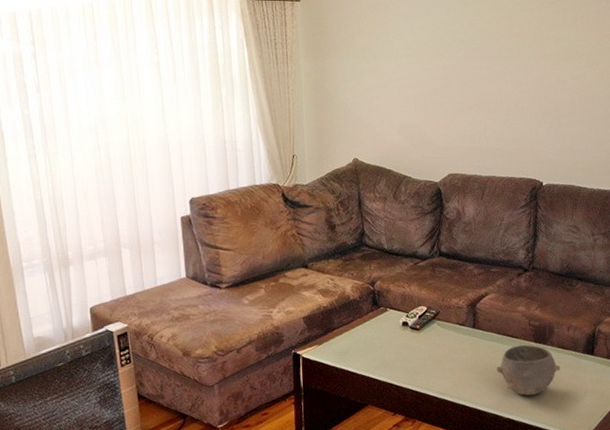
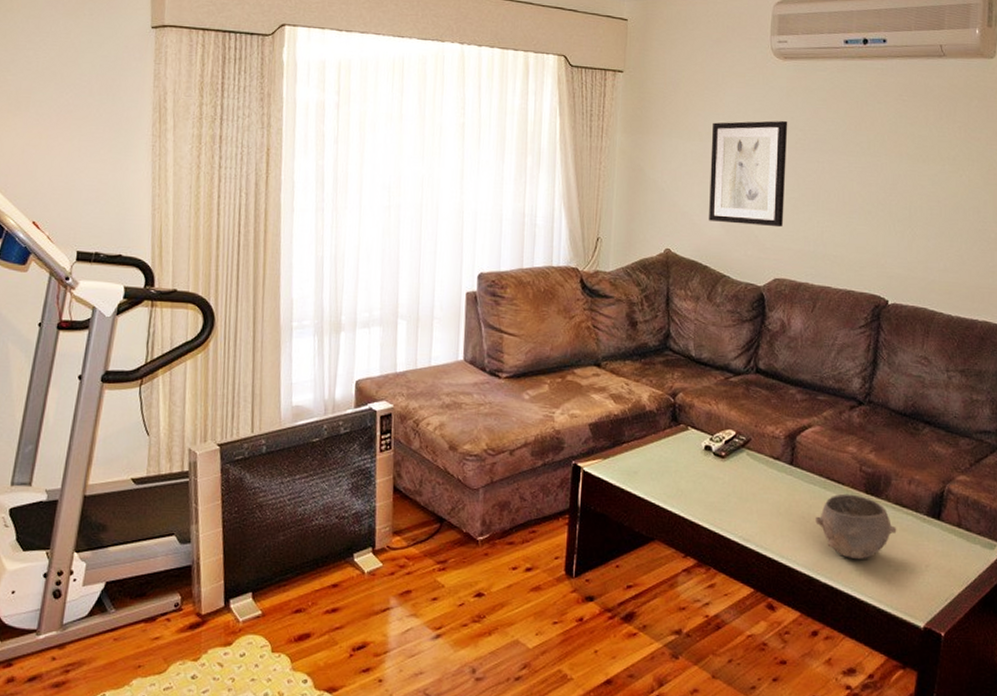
wall art: none [384,35,452,130] -> present [709,121,788,228]

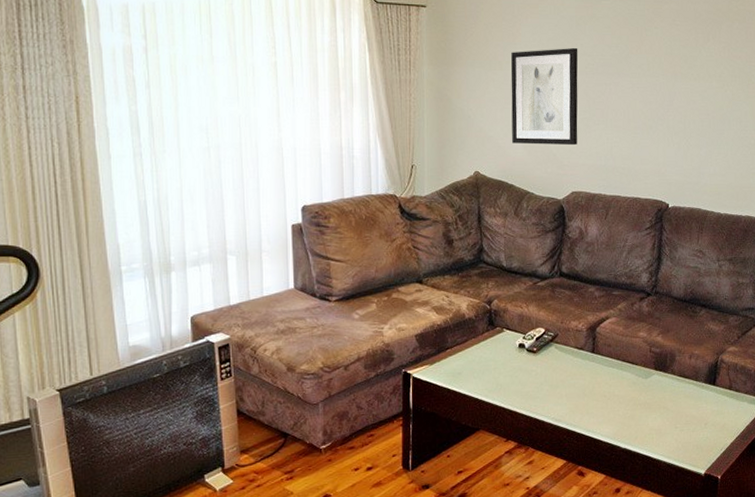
bowl: present [815,493,897,560] -> none [615,372,681,426]

